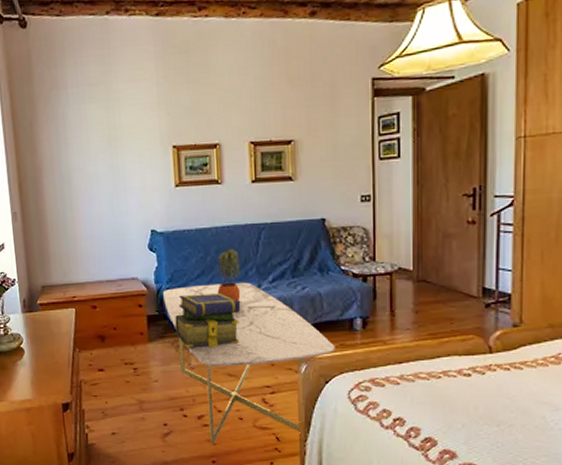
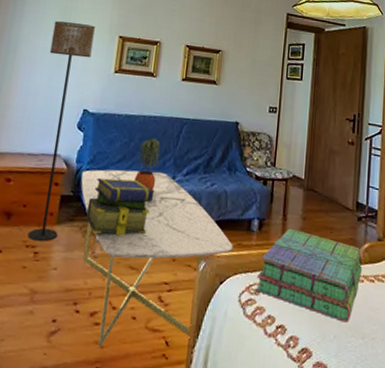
floor lamp: none [101,139,152,359] -> present [27,21,95,242]
stack of books: none [366,323,493,412] -> present [256,228,362,323]

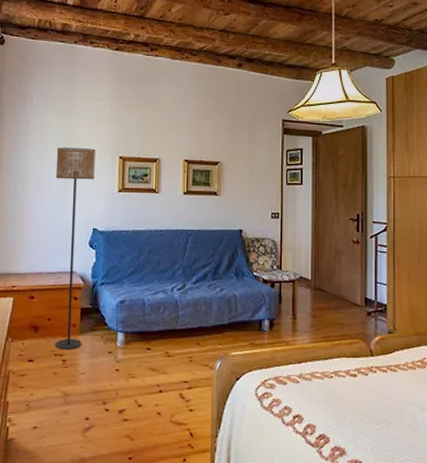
coffee table: present [81,169,233,349] -> none [98,281,246,441]
stack of books: present [86,177,154,236] -> none [106,289,167,342]
potted plant: present [134,137,160,194] -> none [147,250,169,302]
stack of books: present [256,228,362,323] -> none [271,326,374,410]

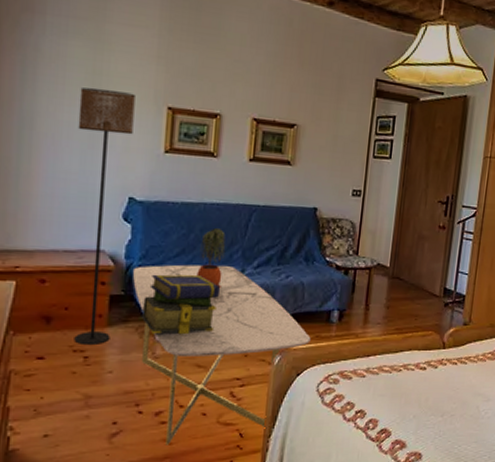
coffee table: none [98,281,246,441] -> present [133,264,311,445]
stack of books: none [106,289,167,342] -> present [142,274,221,335]
potted plant: none [147,250,169,302] -> present [196,227,226,289]

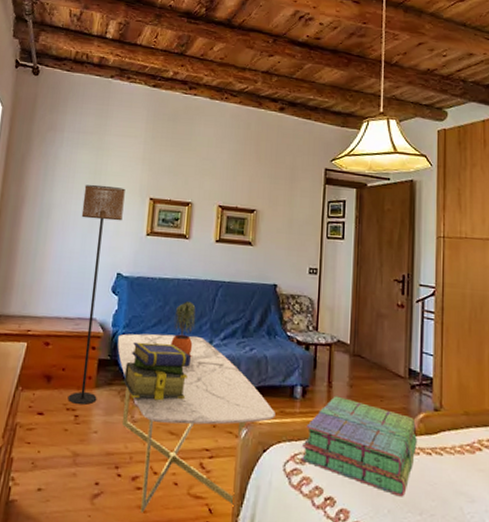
stack of books: none [335,317,446,403] -> present [302,396,417,497]

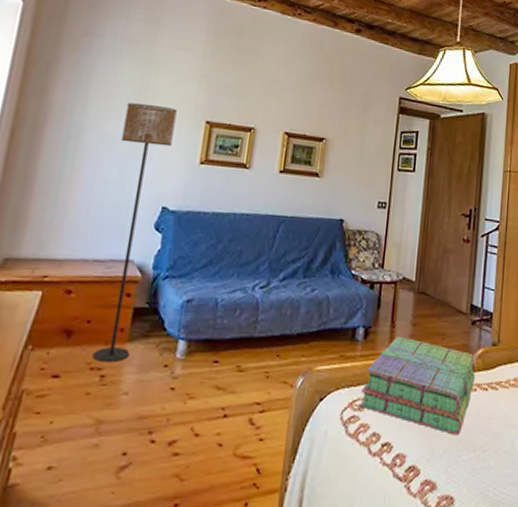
coffee table: present [117,333,276,513] -> none [158,276,335,482]
stack of books: present [124,341,192,401] -> none [164,286,246,353]
potted plant: present [171,300,196,358] -> none [222,238,253,303]

